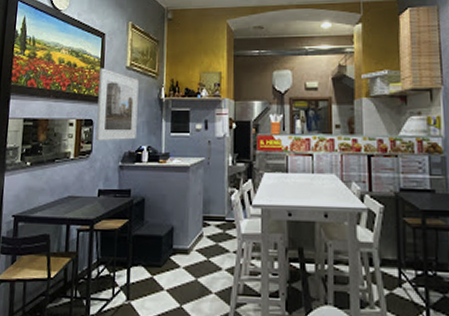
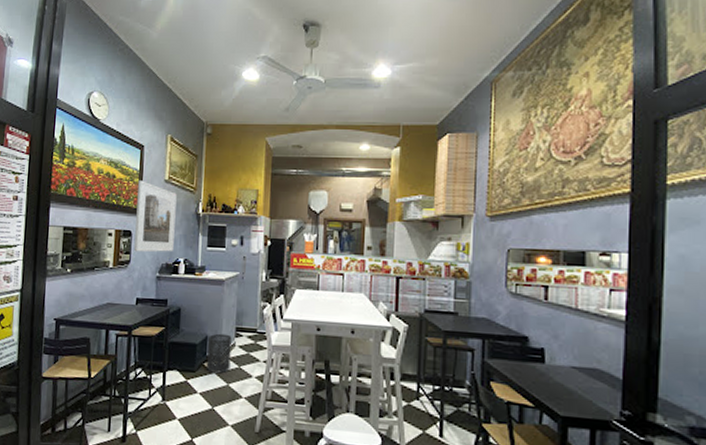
trash can: none [174,223,199,268] -> present [207,333,232,374]

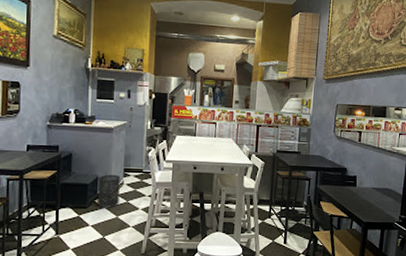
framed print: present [134,180,177,253] -> none [23,34,66,103]

